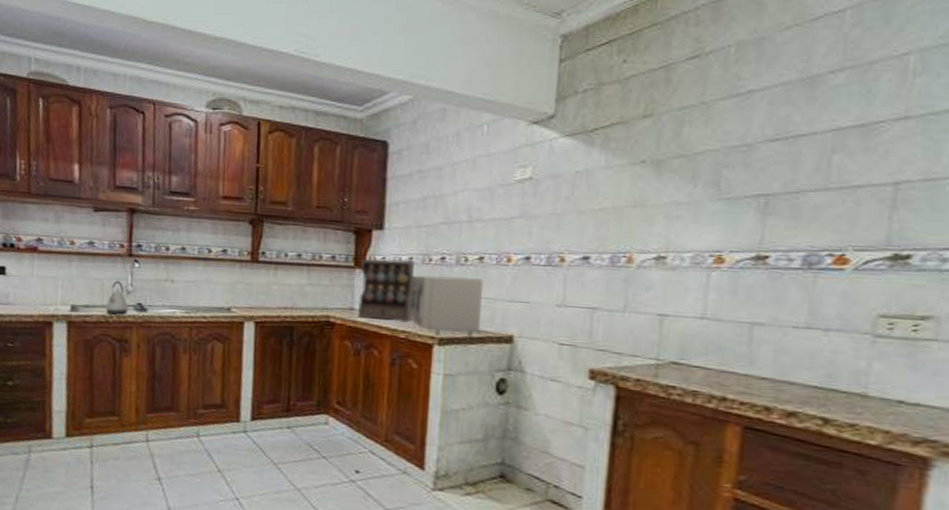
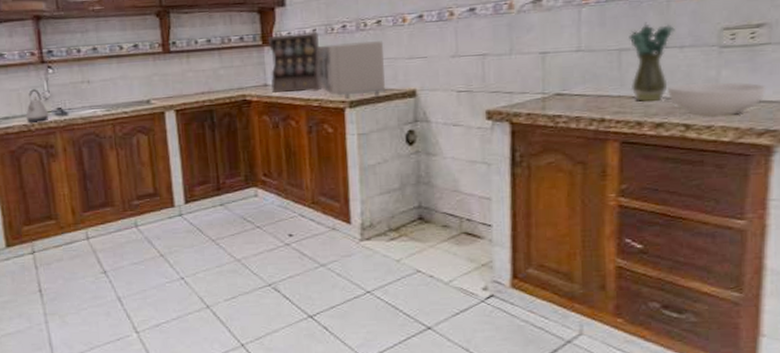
vase: none [760,296,820,388] -> present [628,22,675,102]
bowl: none [804,371,928,416] -> present [666,82,767,116]

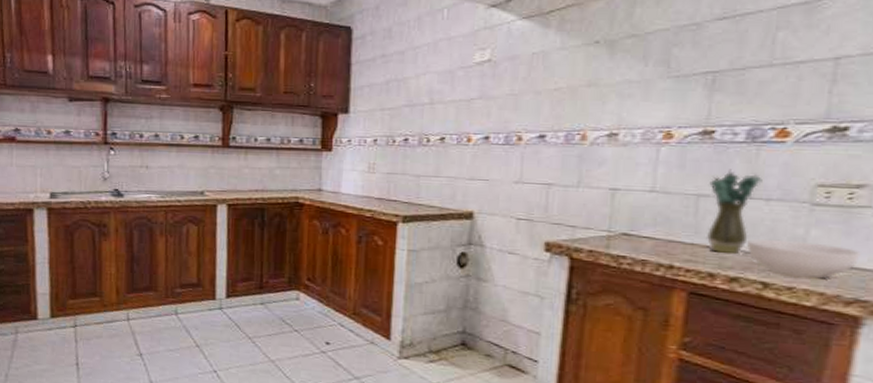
kettle: present [25,89,49,124] -> none [83,168,106,202]
spice rack: present [267,31,321,94] -> none [324,141,379,202]
microwave: present [317,41,385,100] -> none [375,156,445,214]

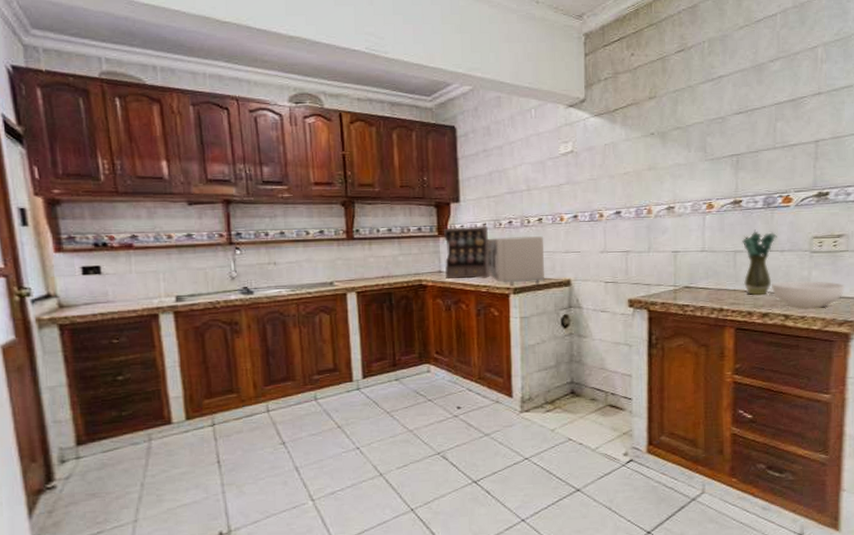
spice rack: none [324,141,379,202] -> present [443,225,489,280]
microwave: none [375,156,445,214] -> present [487,235,544,287]

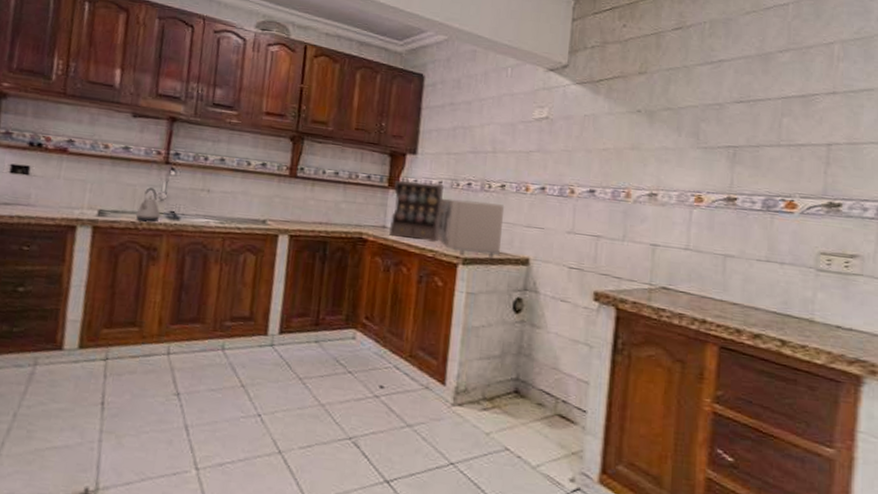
kettle: none [211,268,235,302] -> present [135,187,161,223]
vase: present [742,229,777,296] -> none [732,233,777,313]
bowl: present [771,280,845,308] -> none [766,298,858,339]

